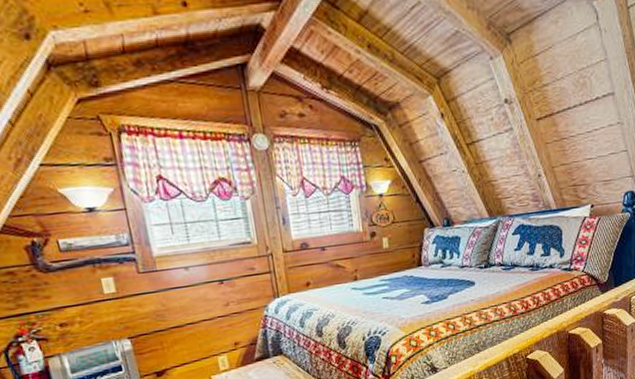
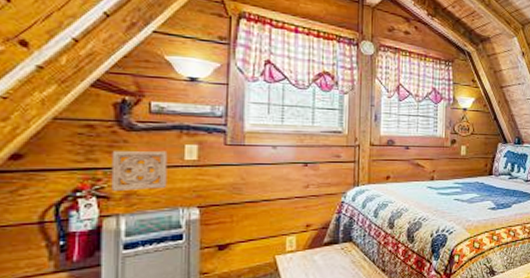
wall ornament: none [37,287,95,333] -> present [111,150,168,191]

